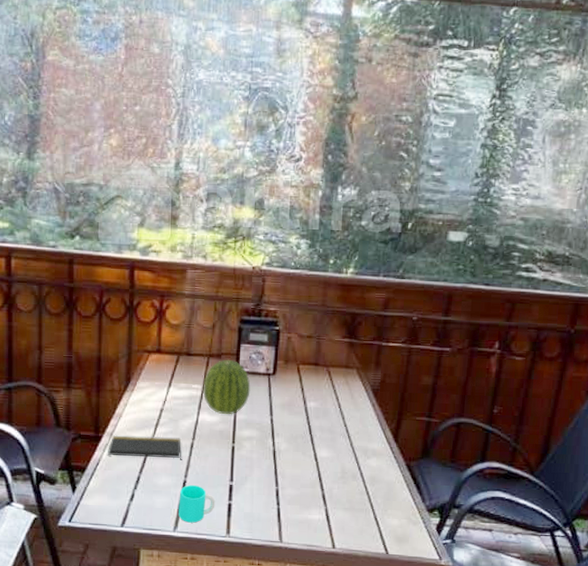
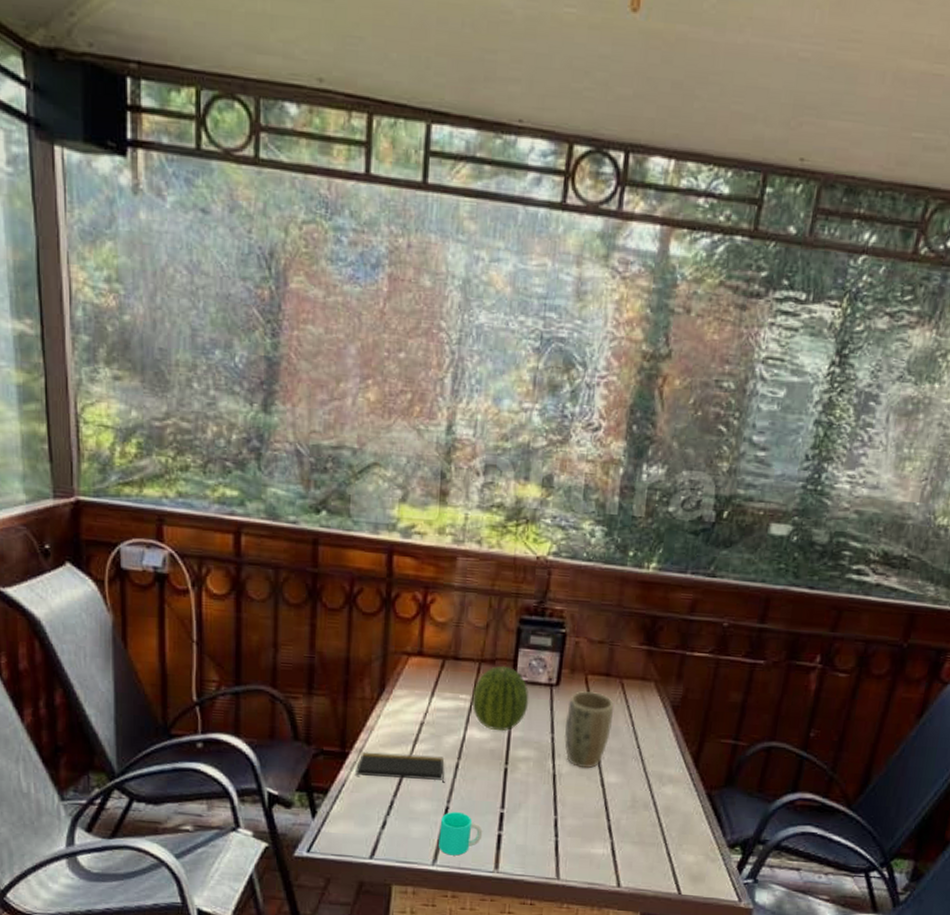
plant pot: none [281,379,322,444] -> present [564,691,614,768]

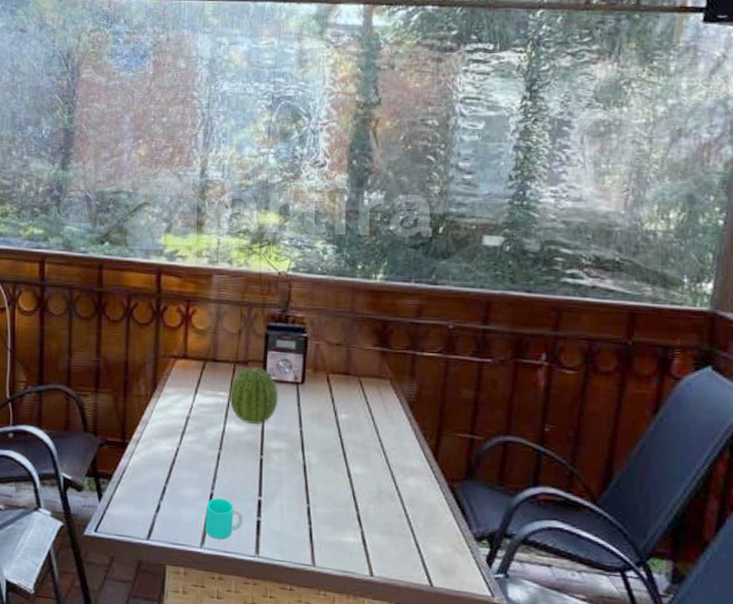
notepad: present [356,751,445,783] -> none [134,442,209,471]
plant pot: present [564,691,614,768] -> none [311,389,354,459]

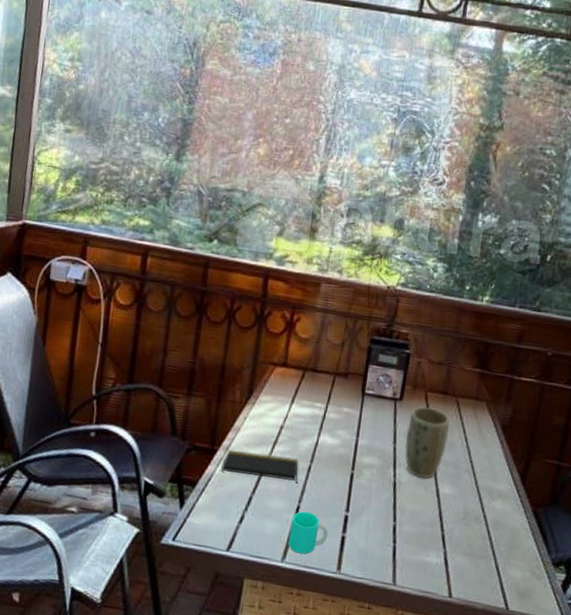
notepad: none [134,442,209,471] -> present [221,449,299,484]
fruit: present [229,366,279,425] -> none [326,379,376,439]
plant pot: none [311,389,354,459] -> present [404,406,450,478]

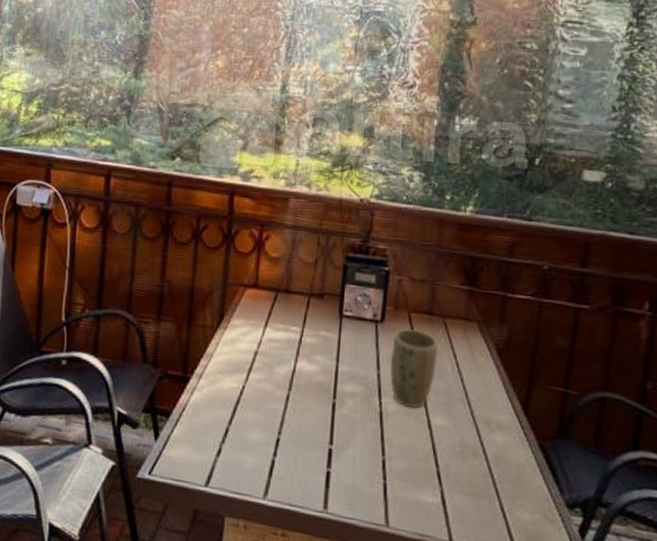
notepad: present [221,449,299,484] -> none [195,377,277,414]
cup: present [288,511,329,555] -> none [269,444,312,491]

